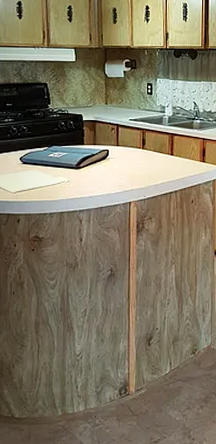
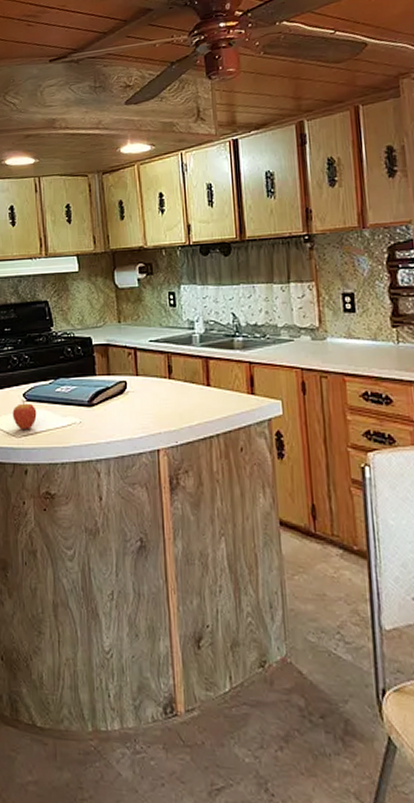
fruit: none [9,162,31,188] -> present [12,399,37,431]

